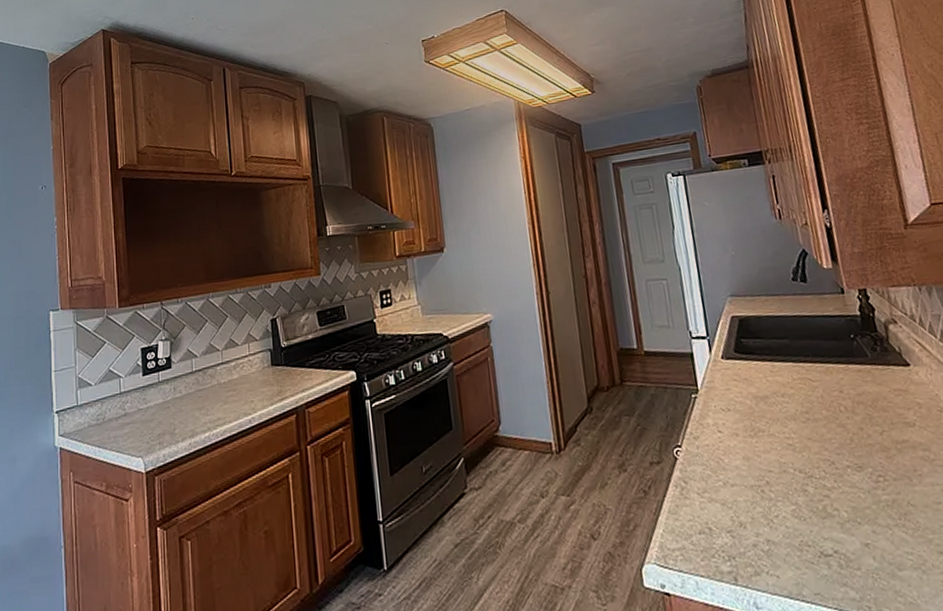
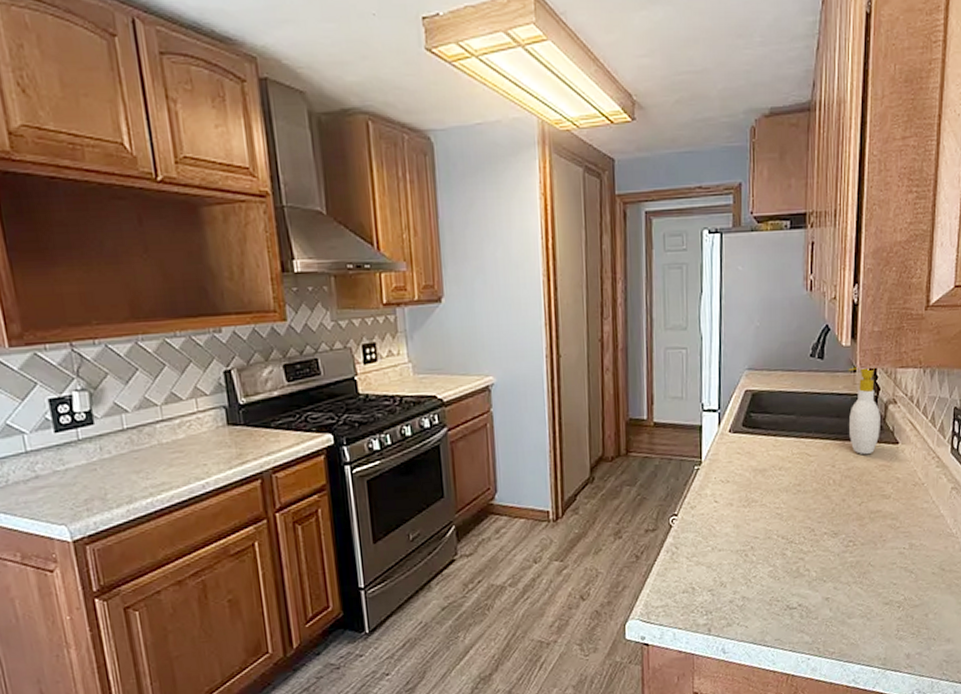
soap bottle: none [835,288,886,379] -> present [848,366,880,455]

